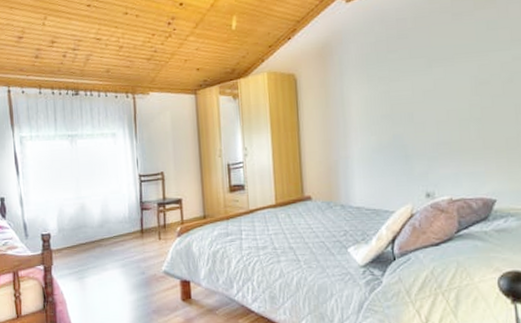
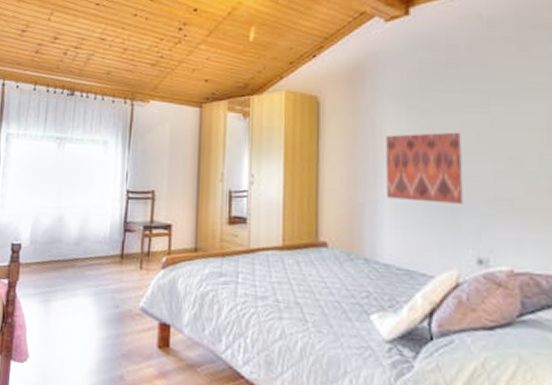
wall art: none [352,93,414,154] -> present [386,132,463,204]

